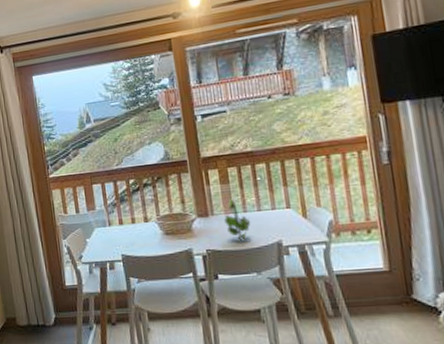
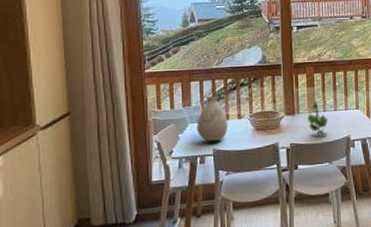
vase: none [102,198,135,247] -> present [197,96,228,142]

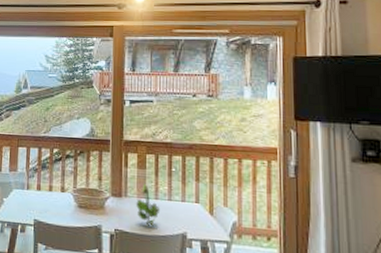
vase: present [197,96,228,142] -> none [20,163,50,212]

